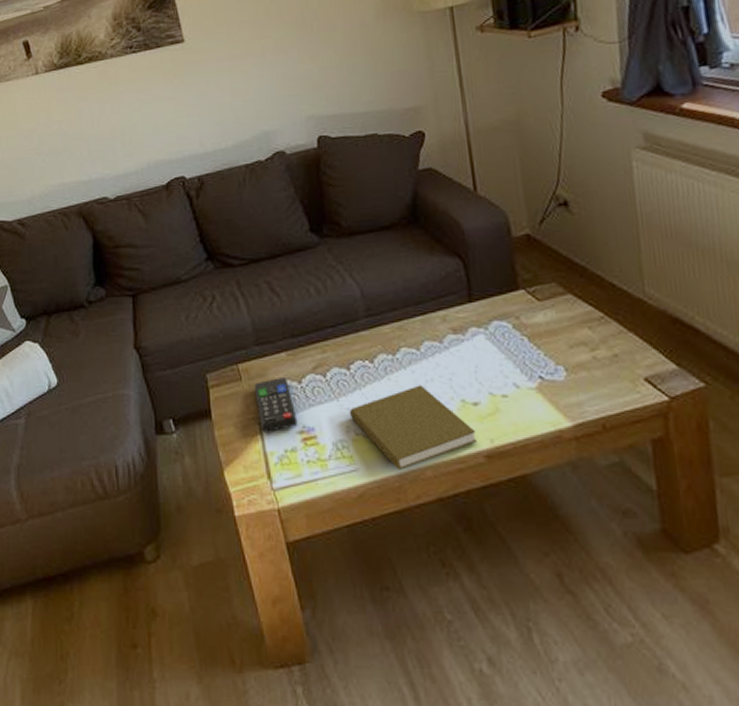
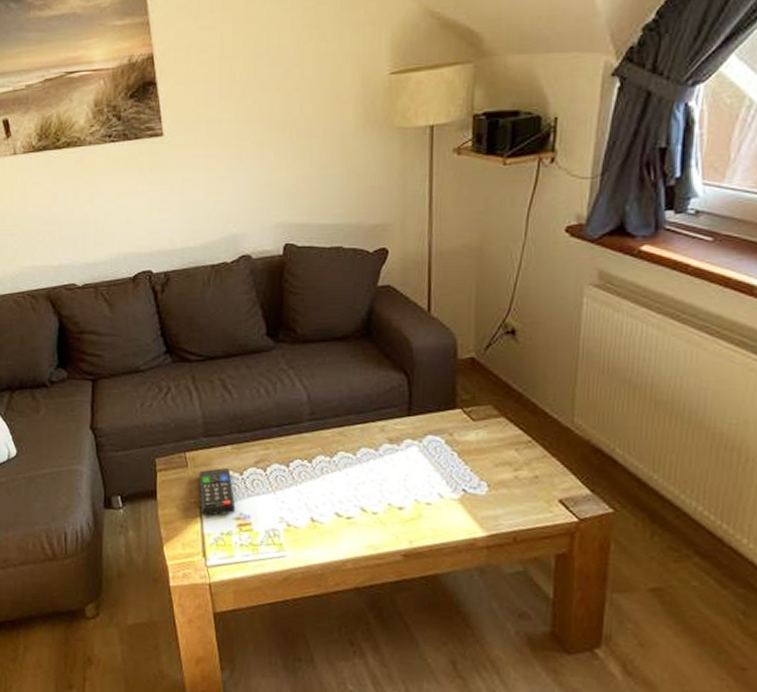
book: present [349,385,477,470] -> none [283,486,397,560]

